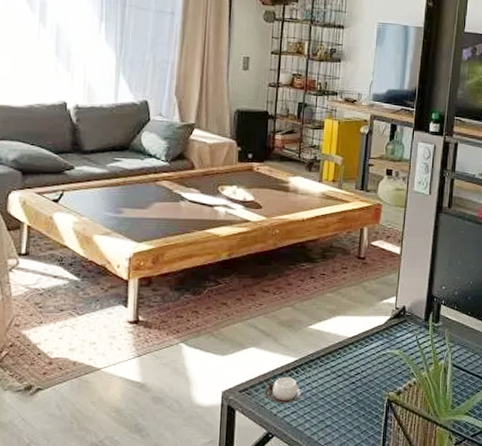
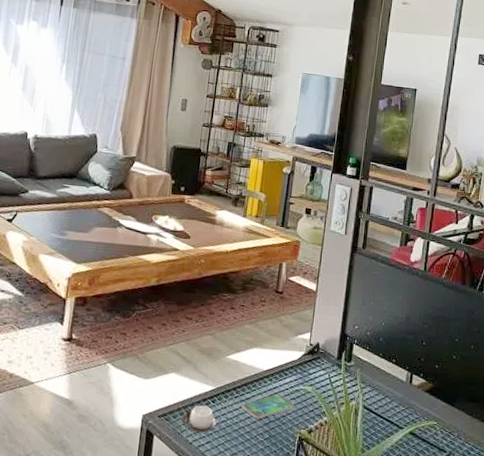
smartphone: none [327,359,382,386] -> present [242,394,295,420]

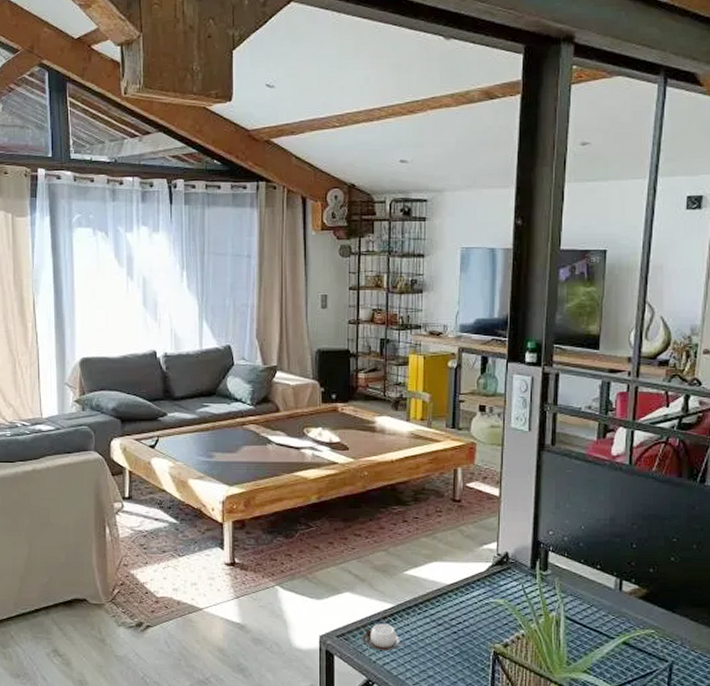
smartphone: present [242,394,295,420] -> none [426,608,486,636]

